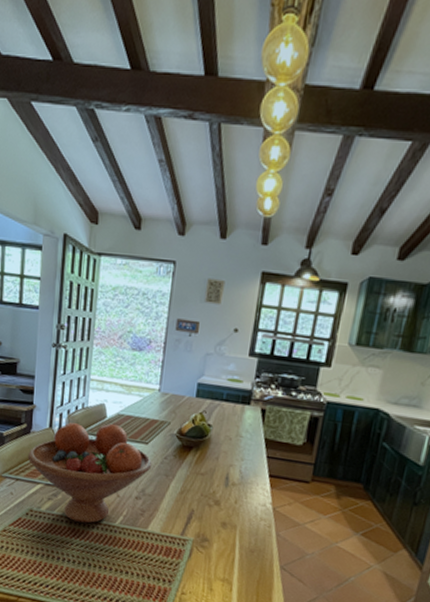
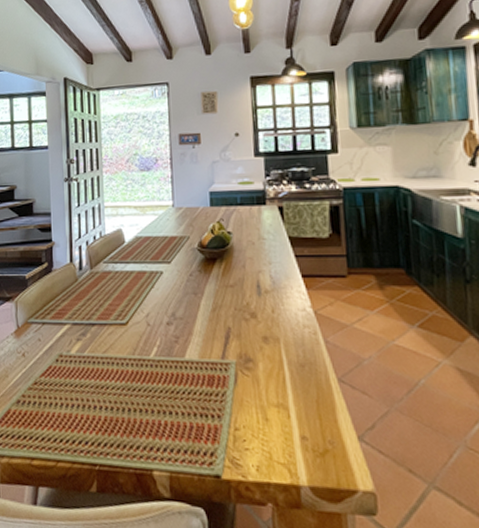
fruit bowl: present [27,422,152,523] -> none [52,249,179,361]

